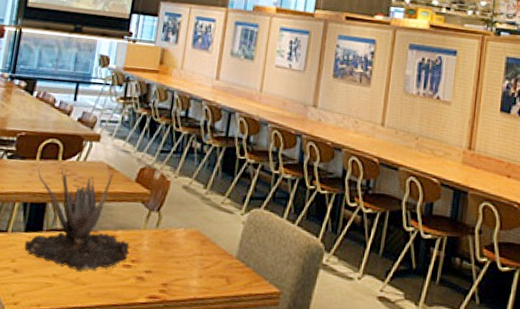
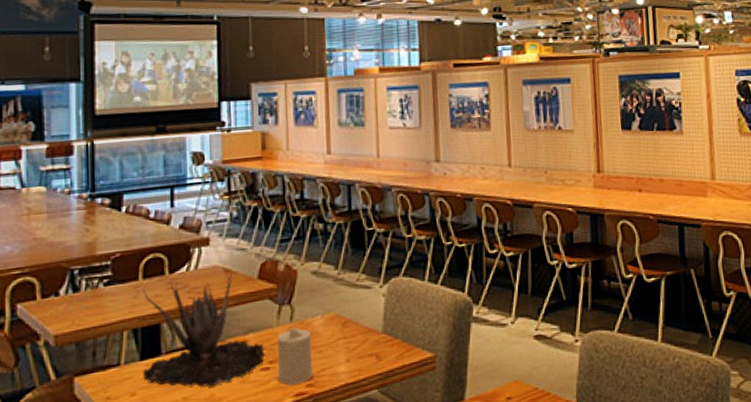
candle: none [136,232,173,288] -> present [277,325,313,385]

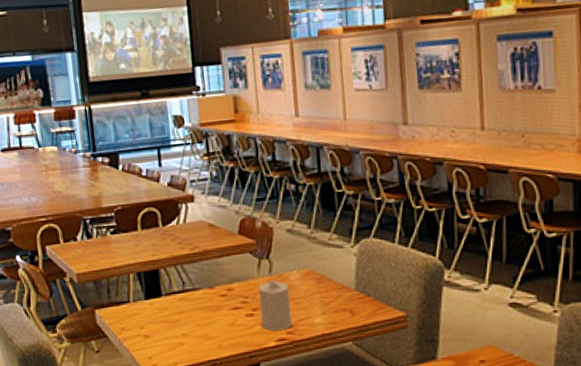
plant: present [143,266,265,387] -> none [142,221,249,327]

